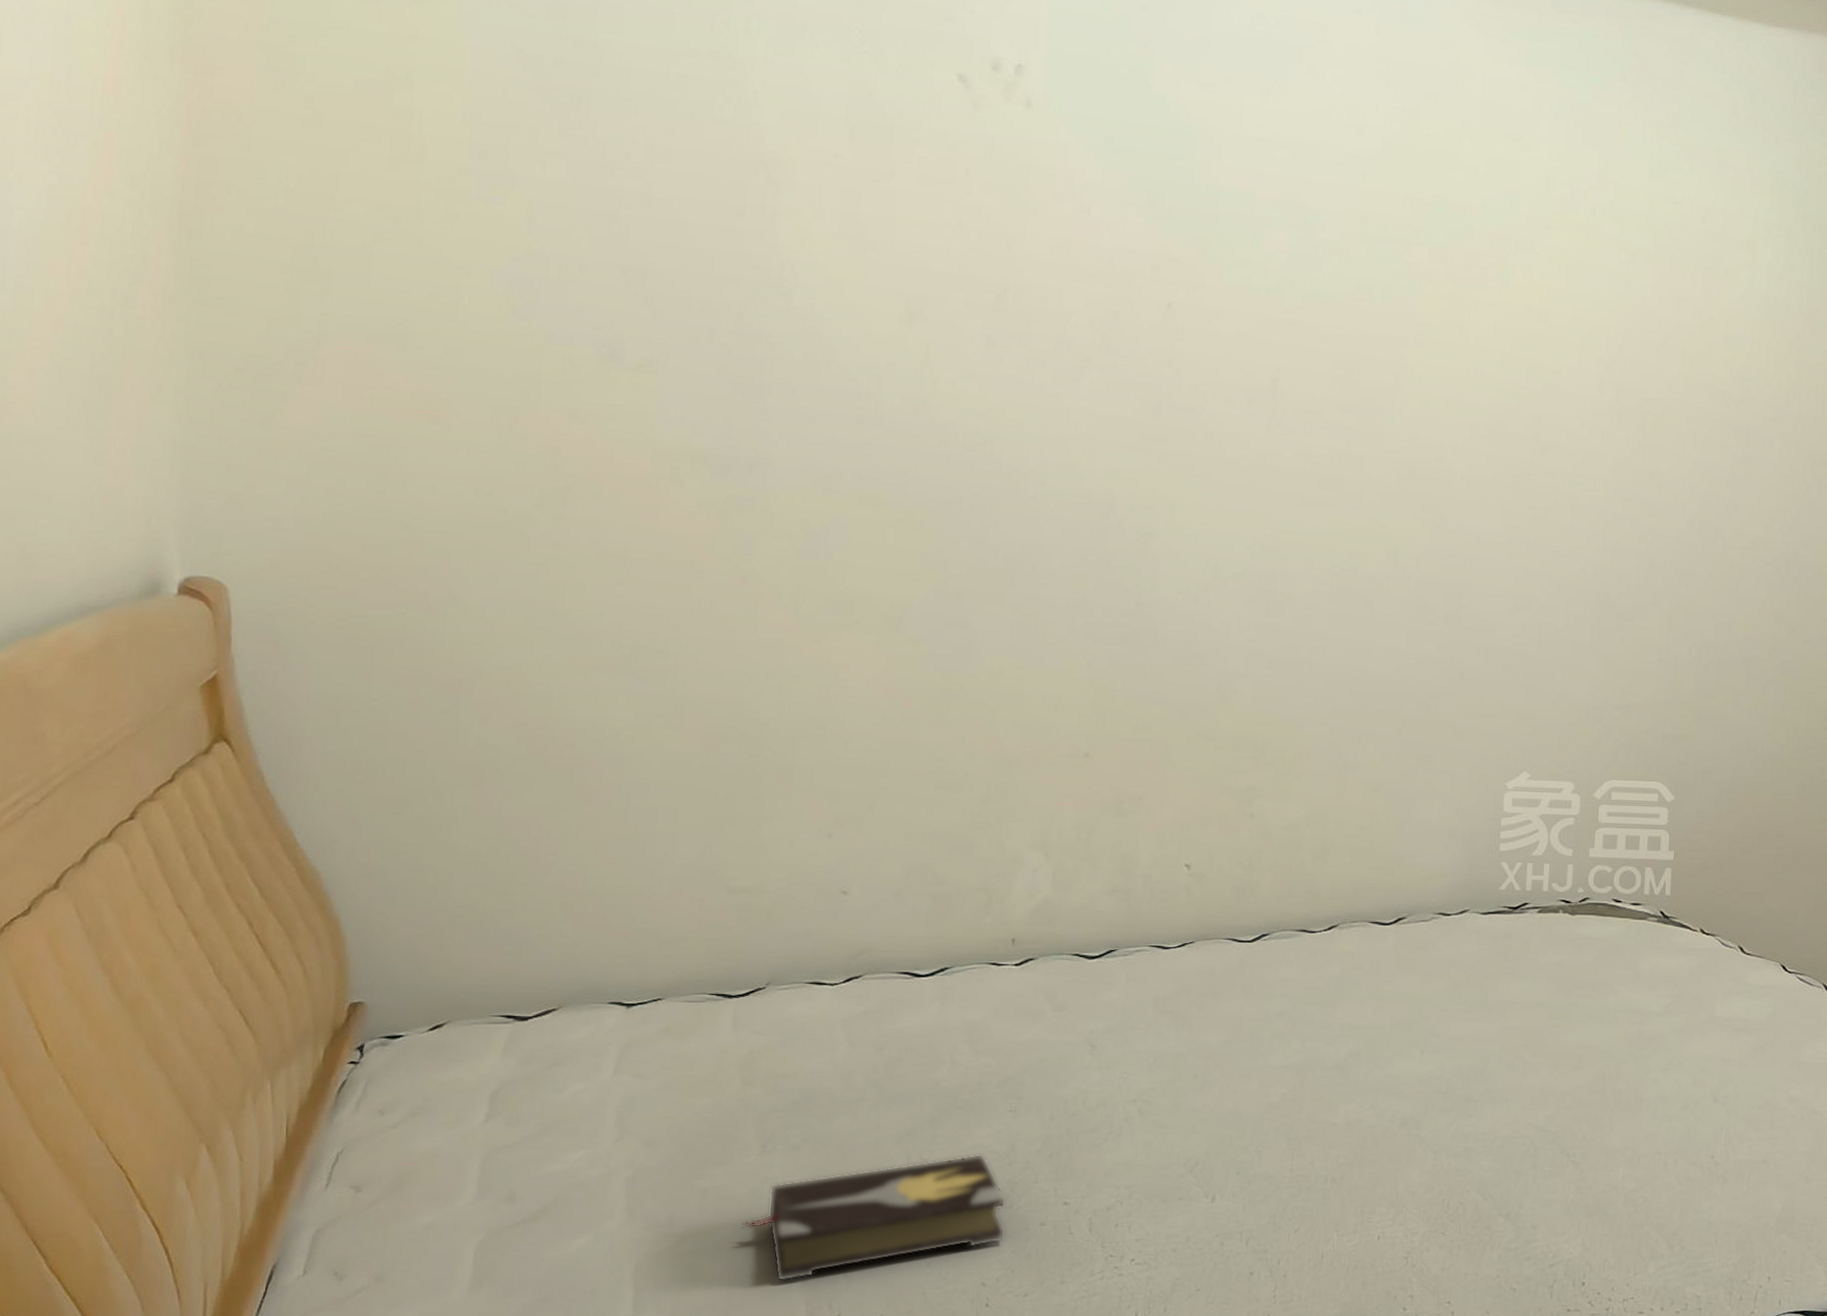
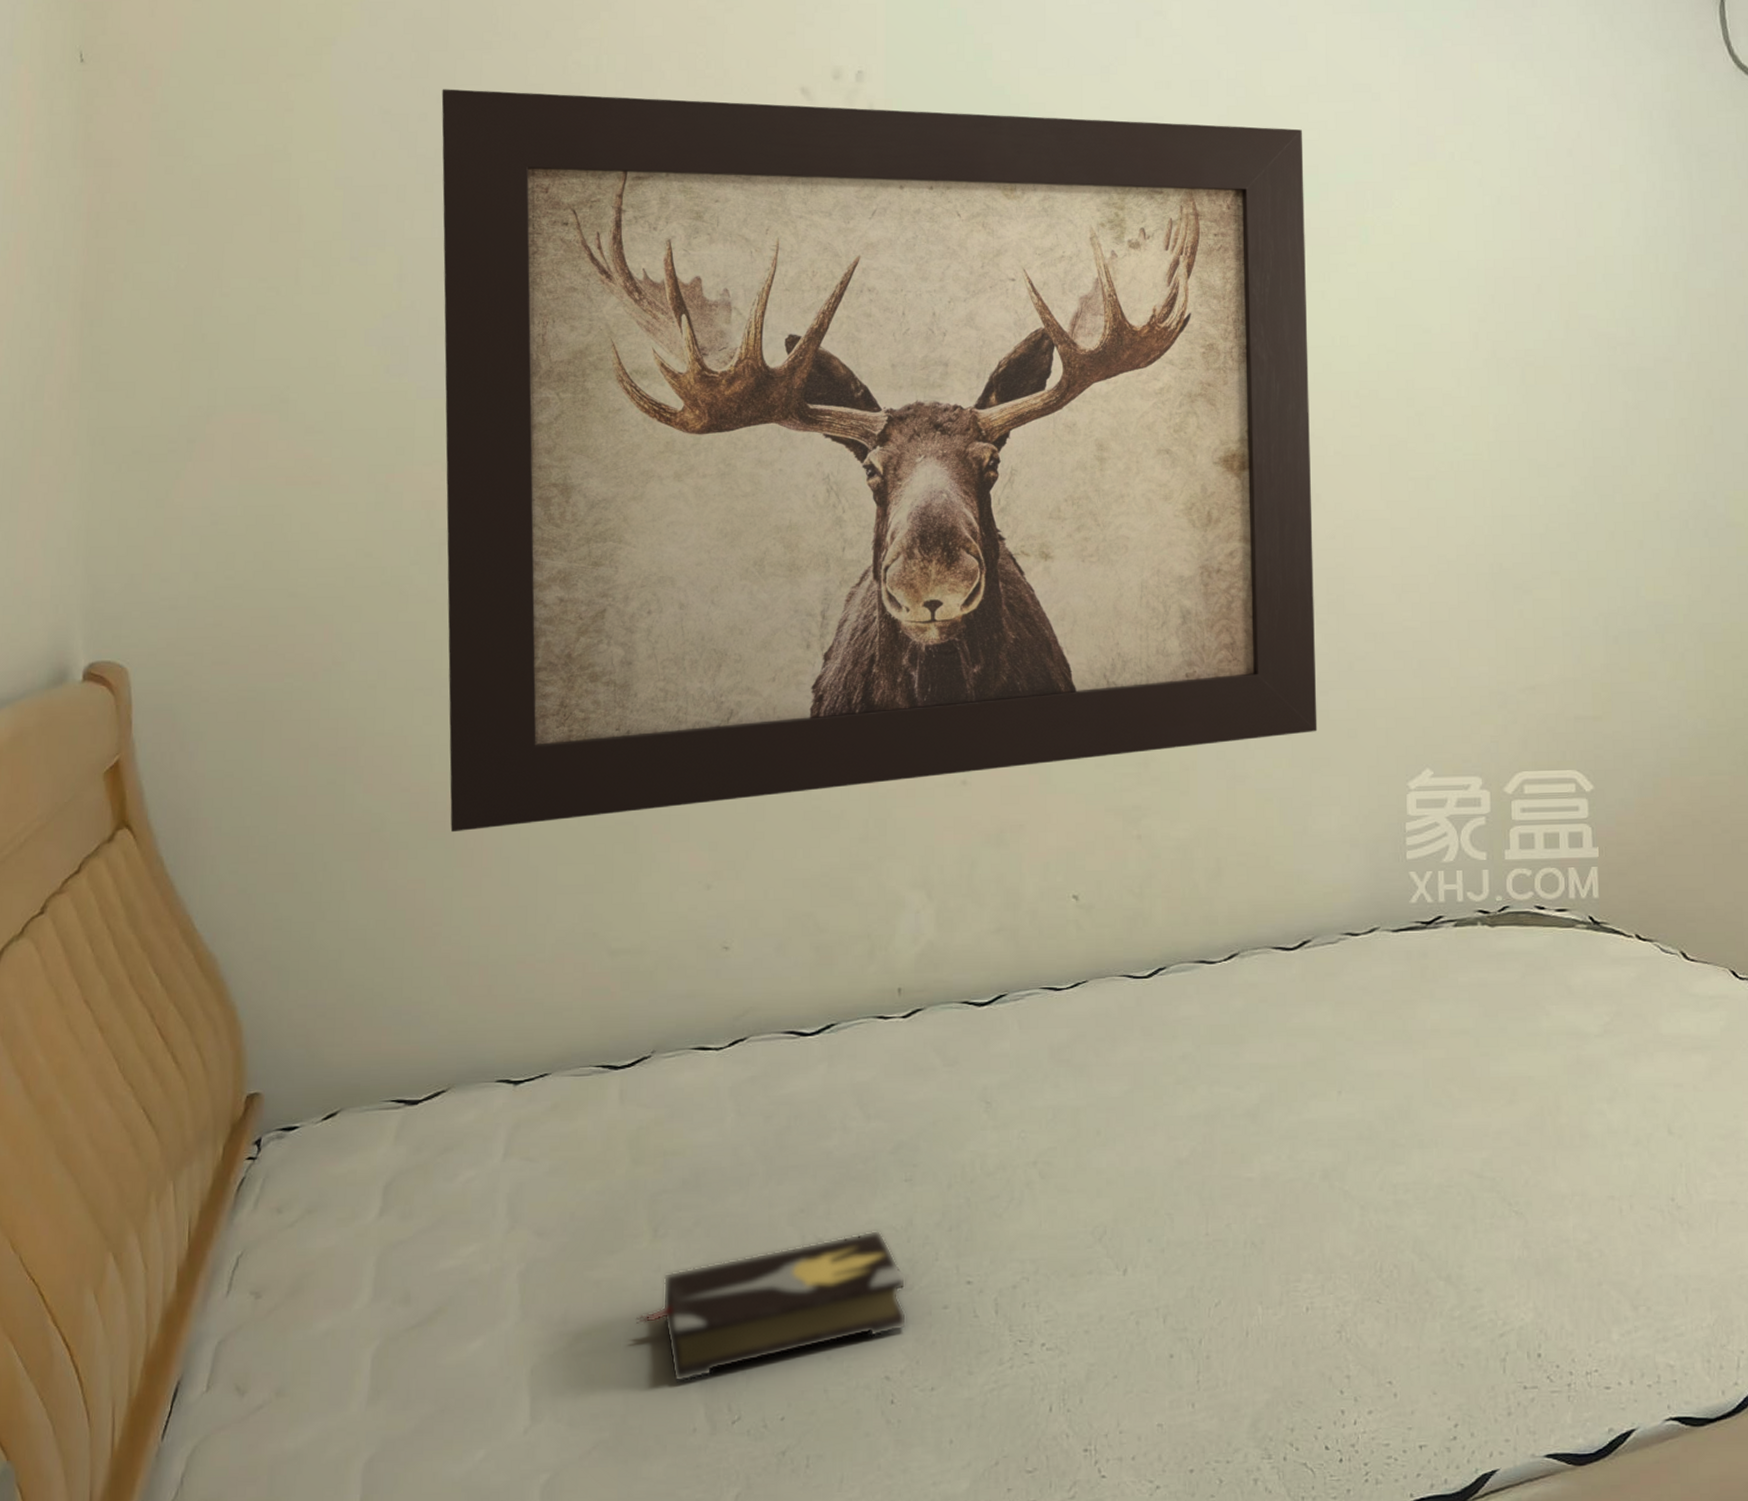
wall art: none [568,34,1453,768] -> present [441,89,1318,833]

